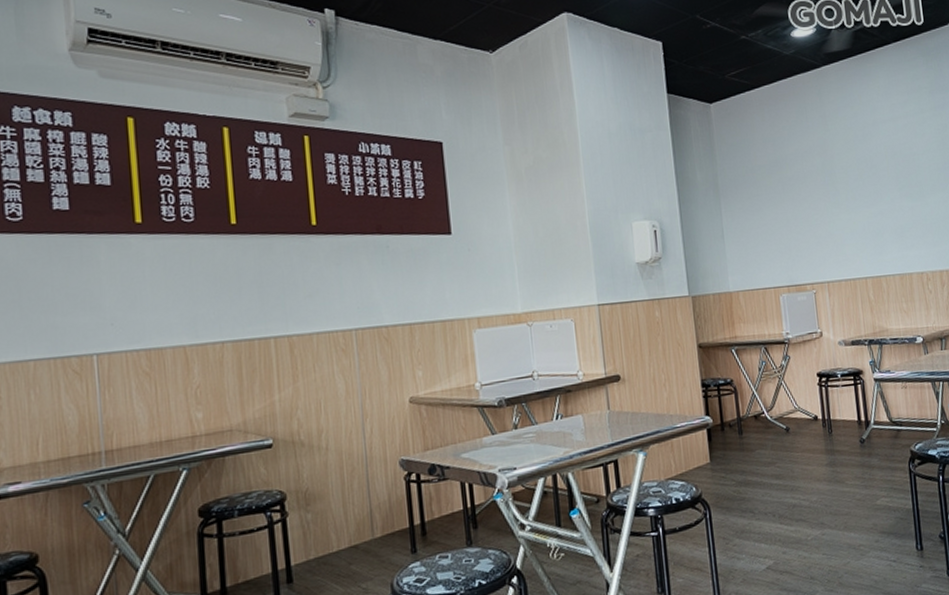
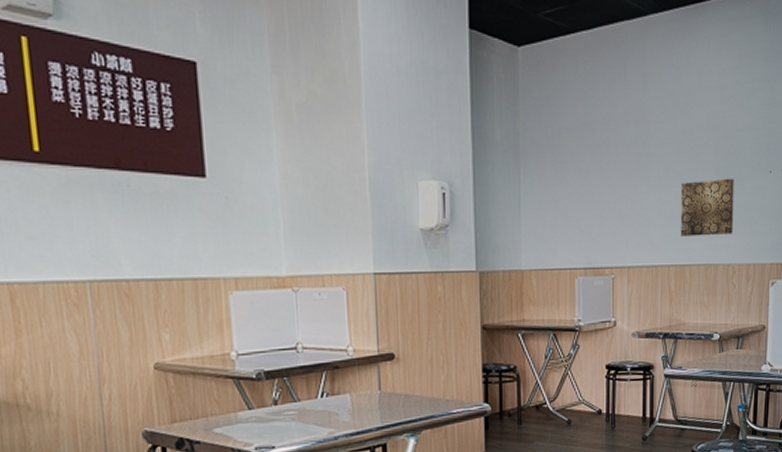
wall art: none [869,195,923,251] -> present [680,178,734,236]

